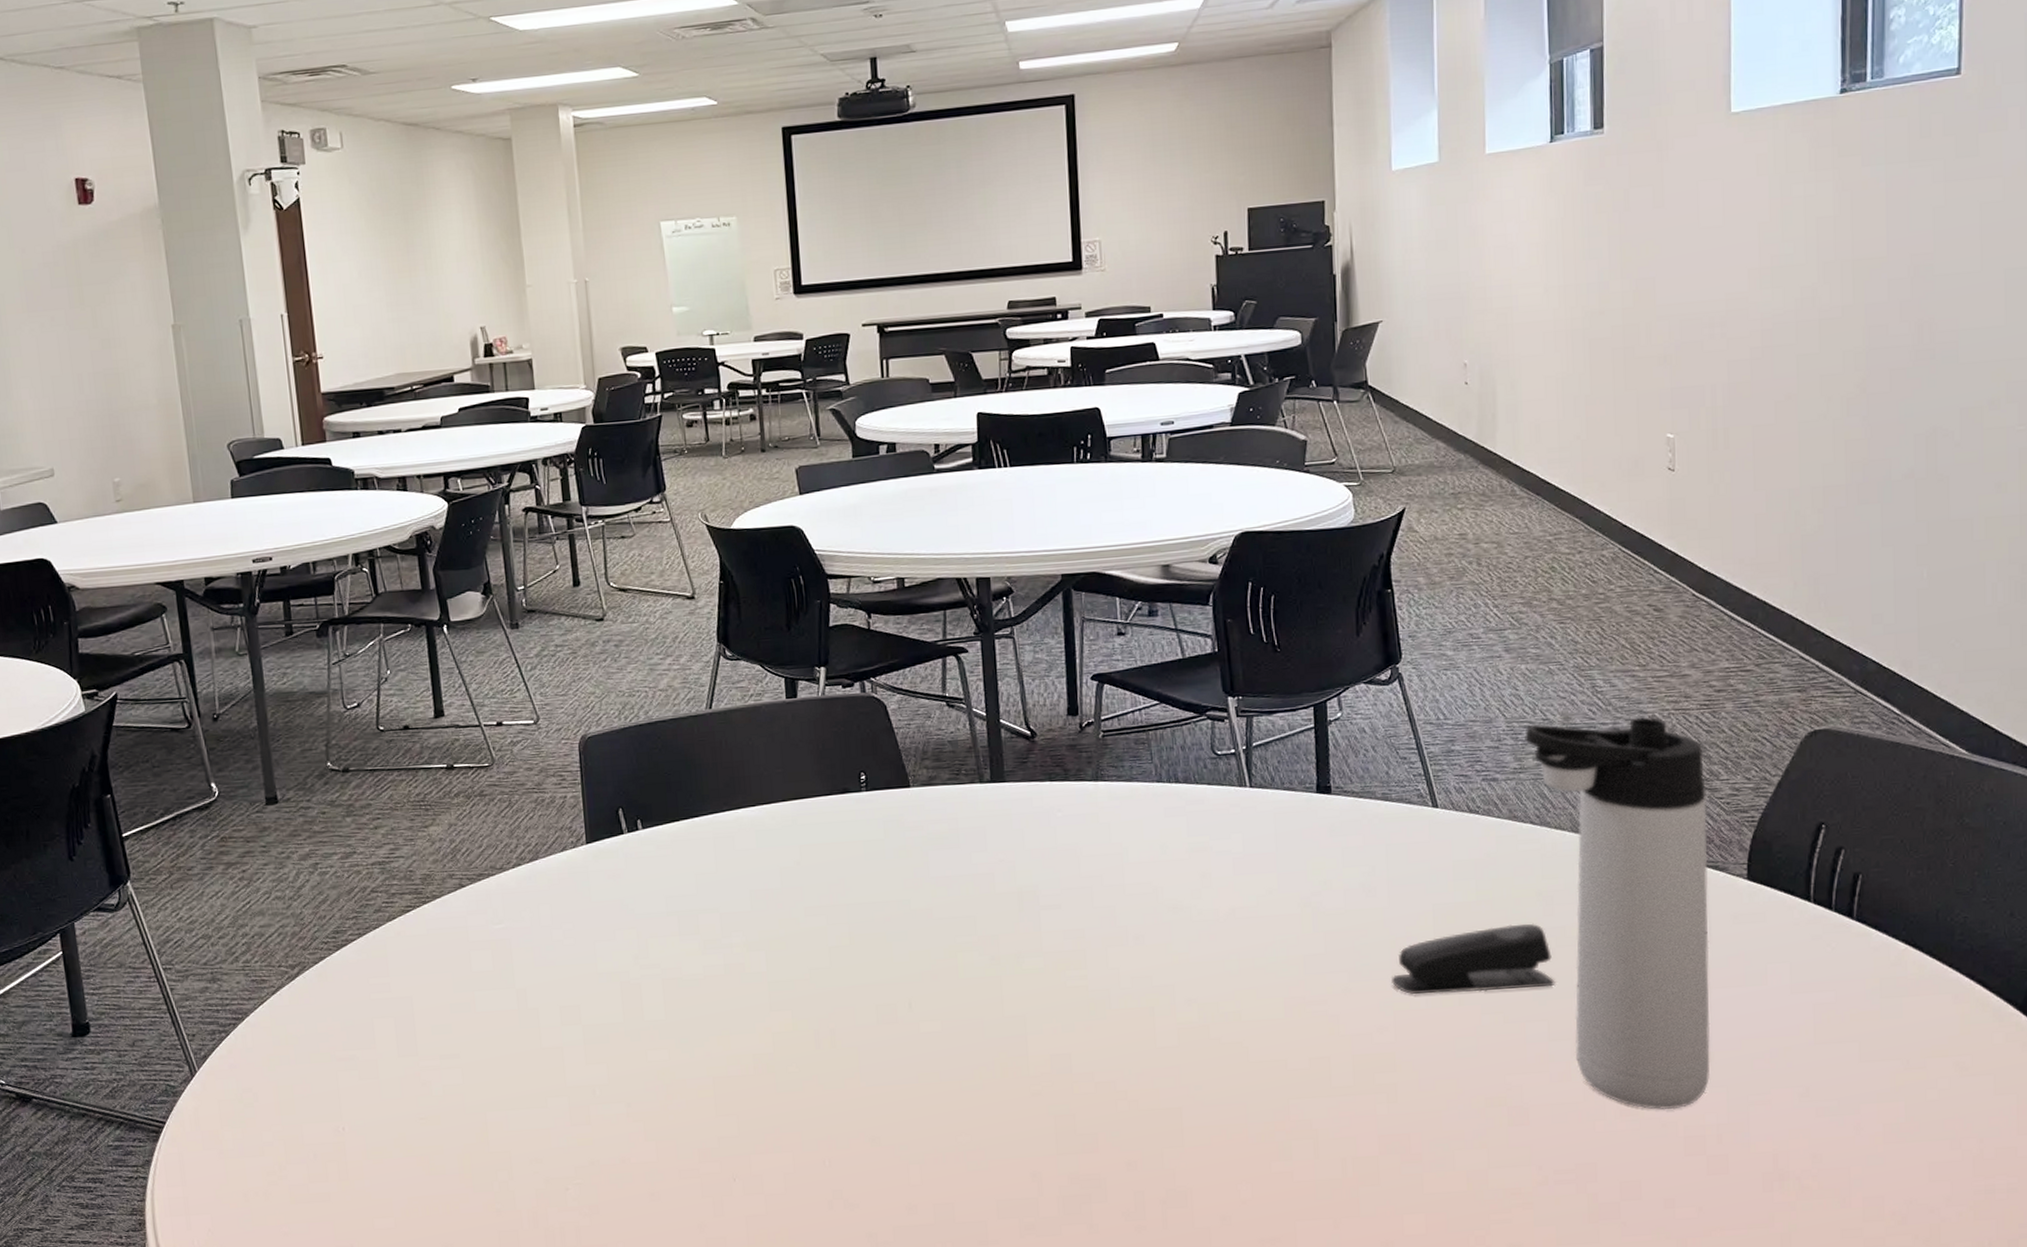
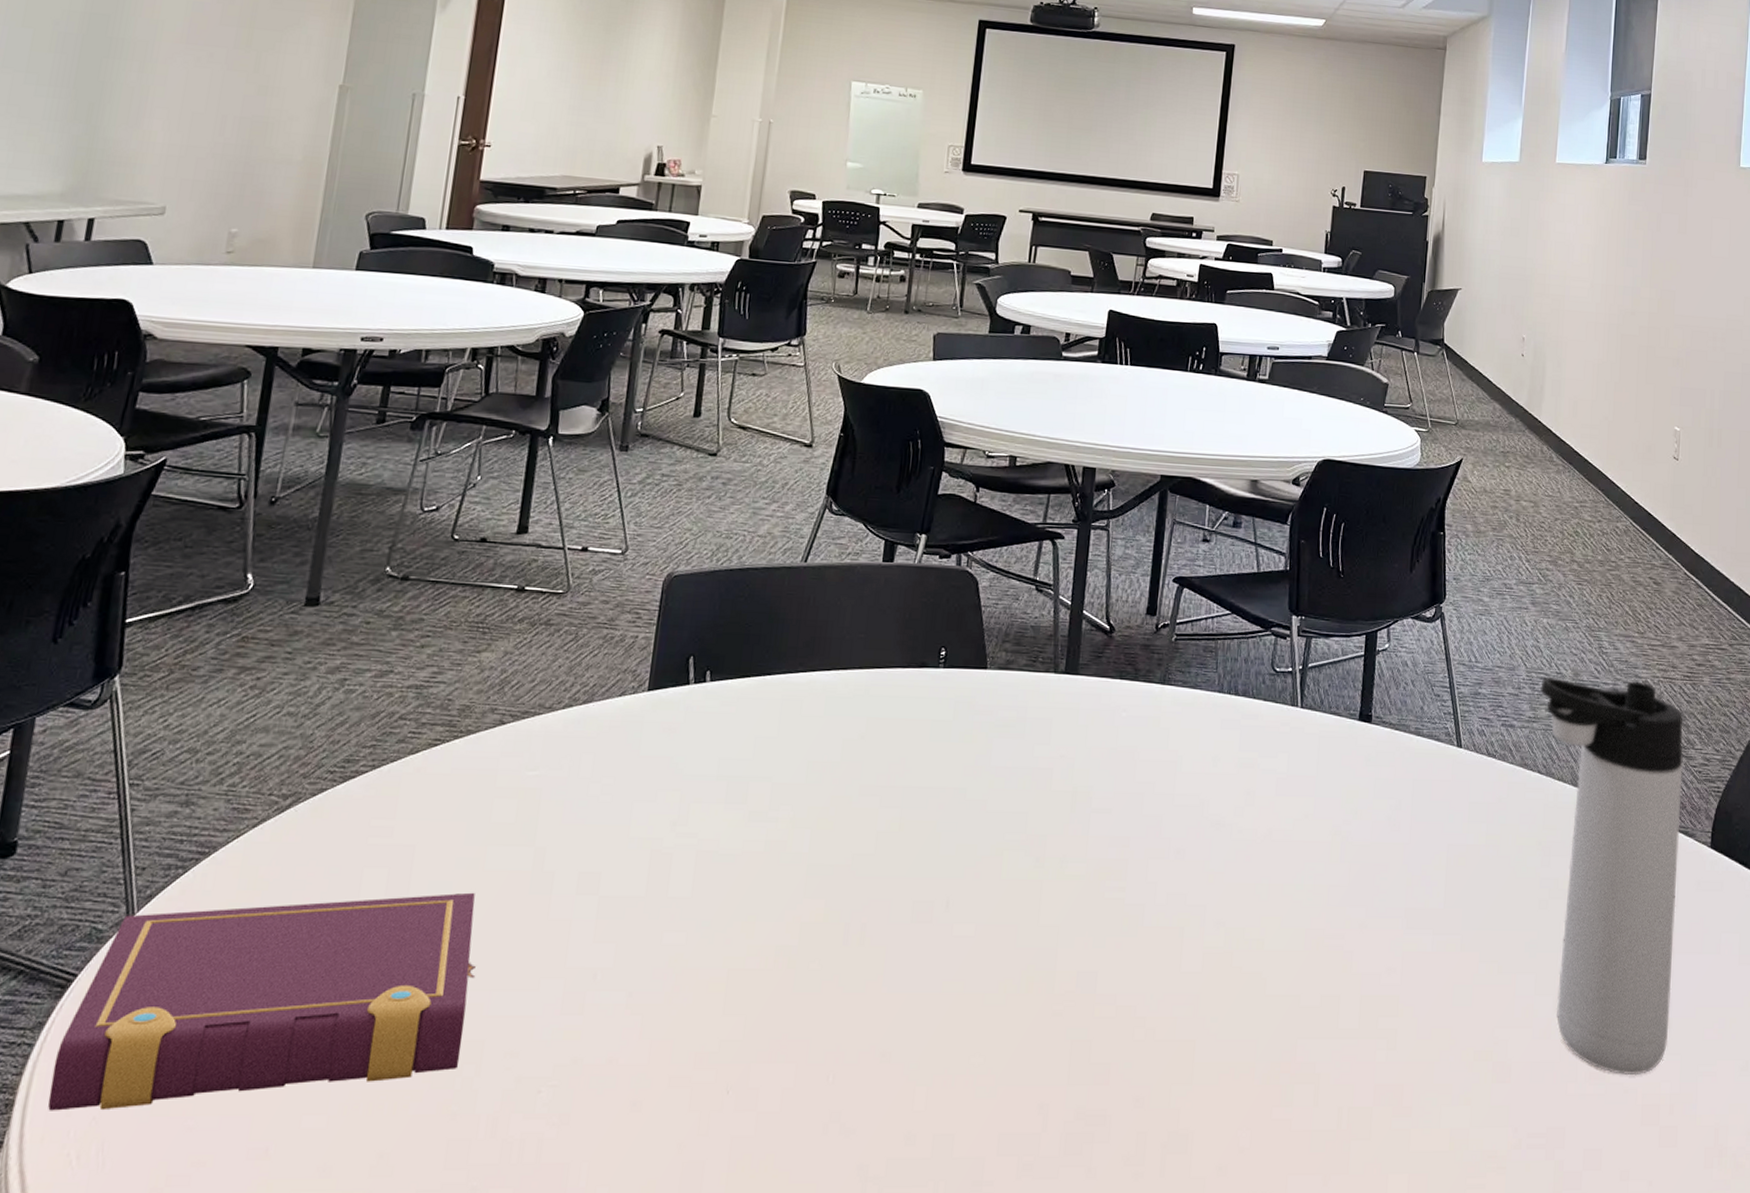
book: none [167,1031,493,1227] -> present [48,892,476,1111]
stapler: present [1392,923,1555,995] -> none [1404,872,1545,939]

